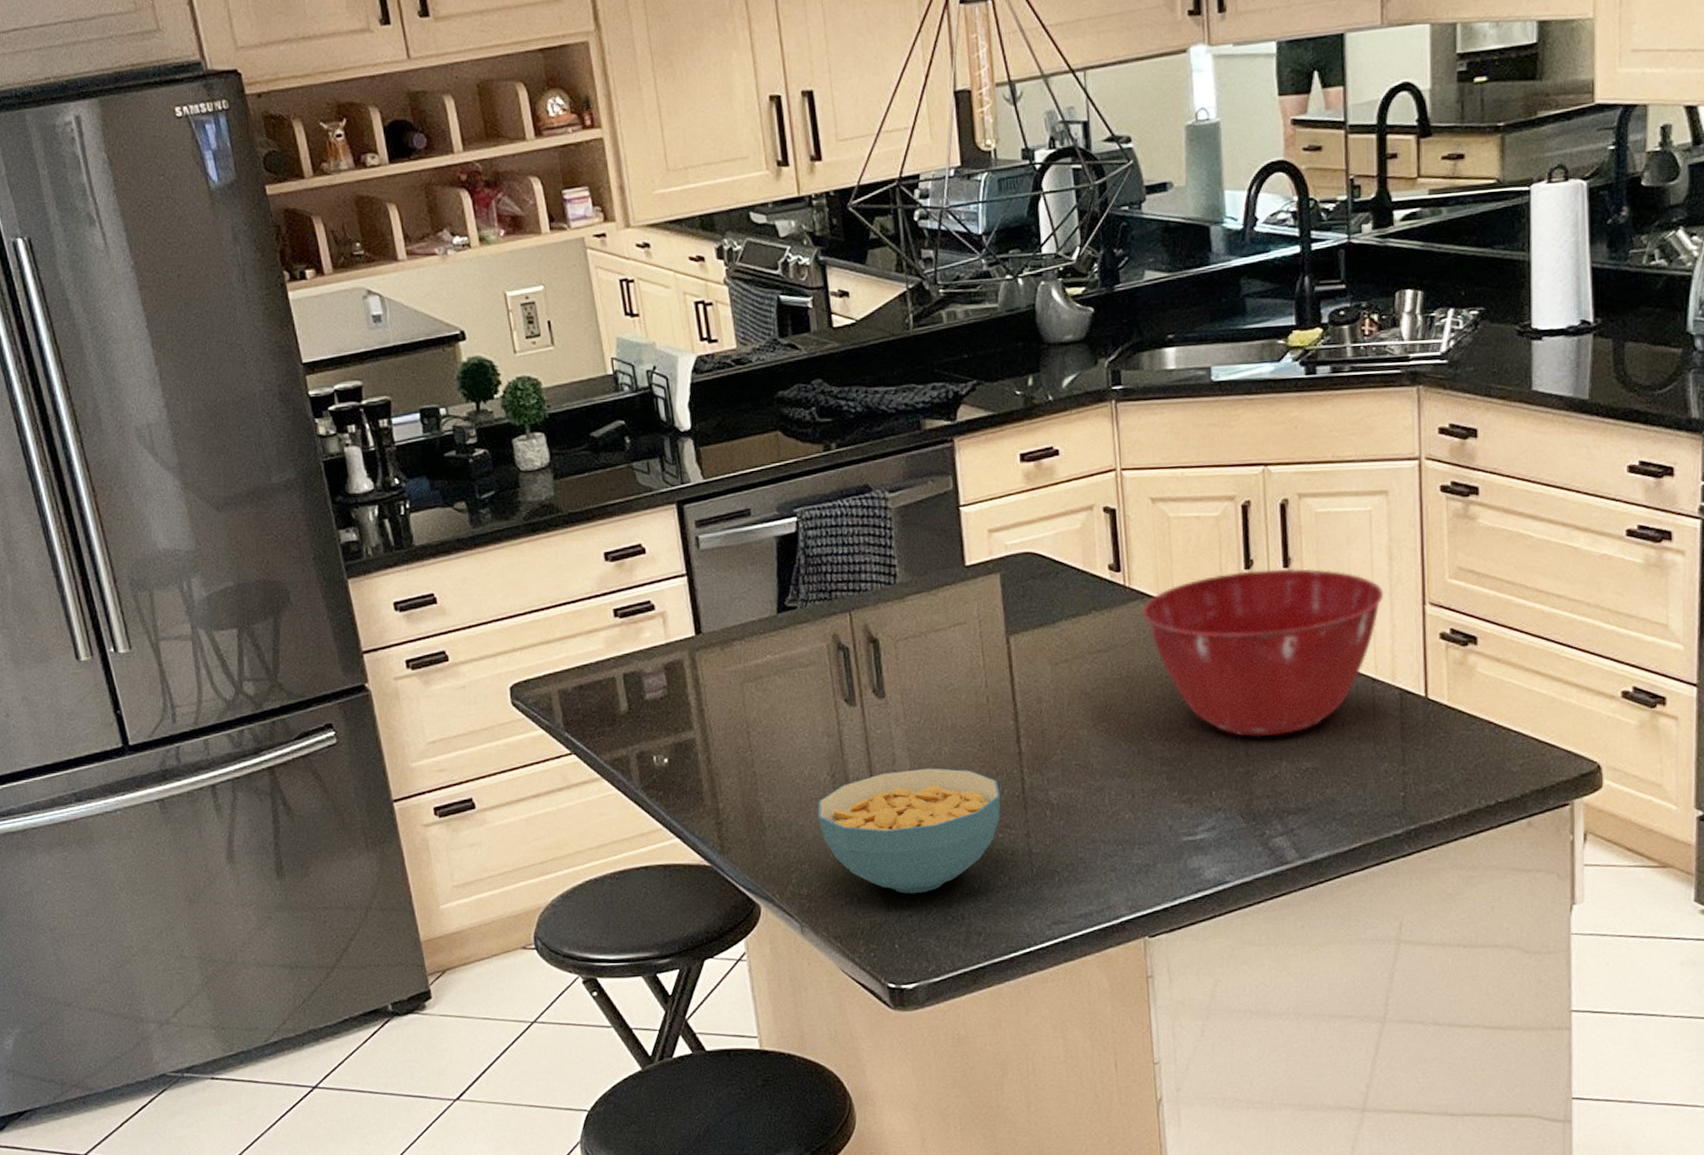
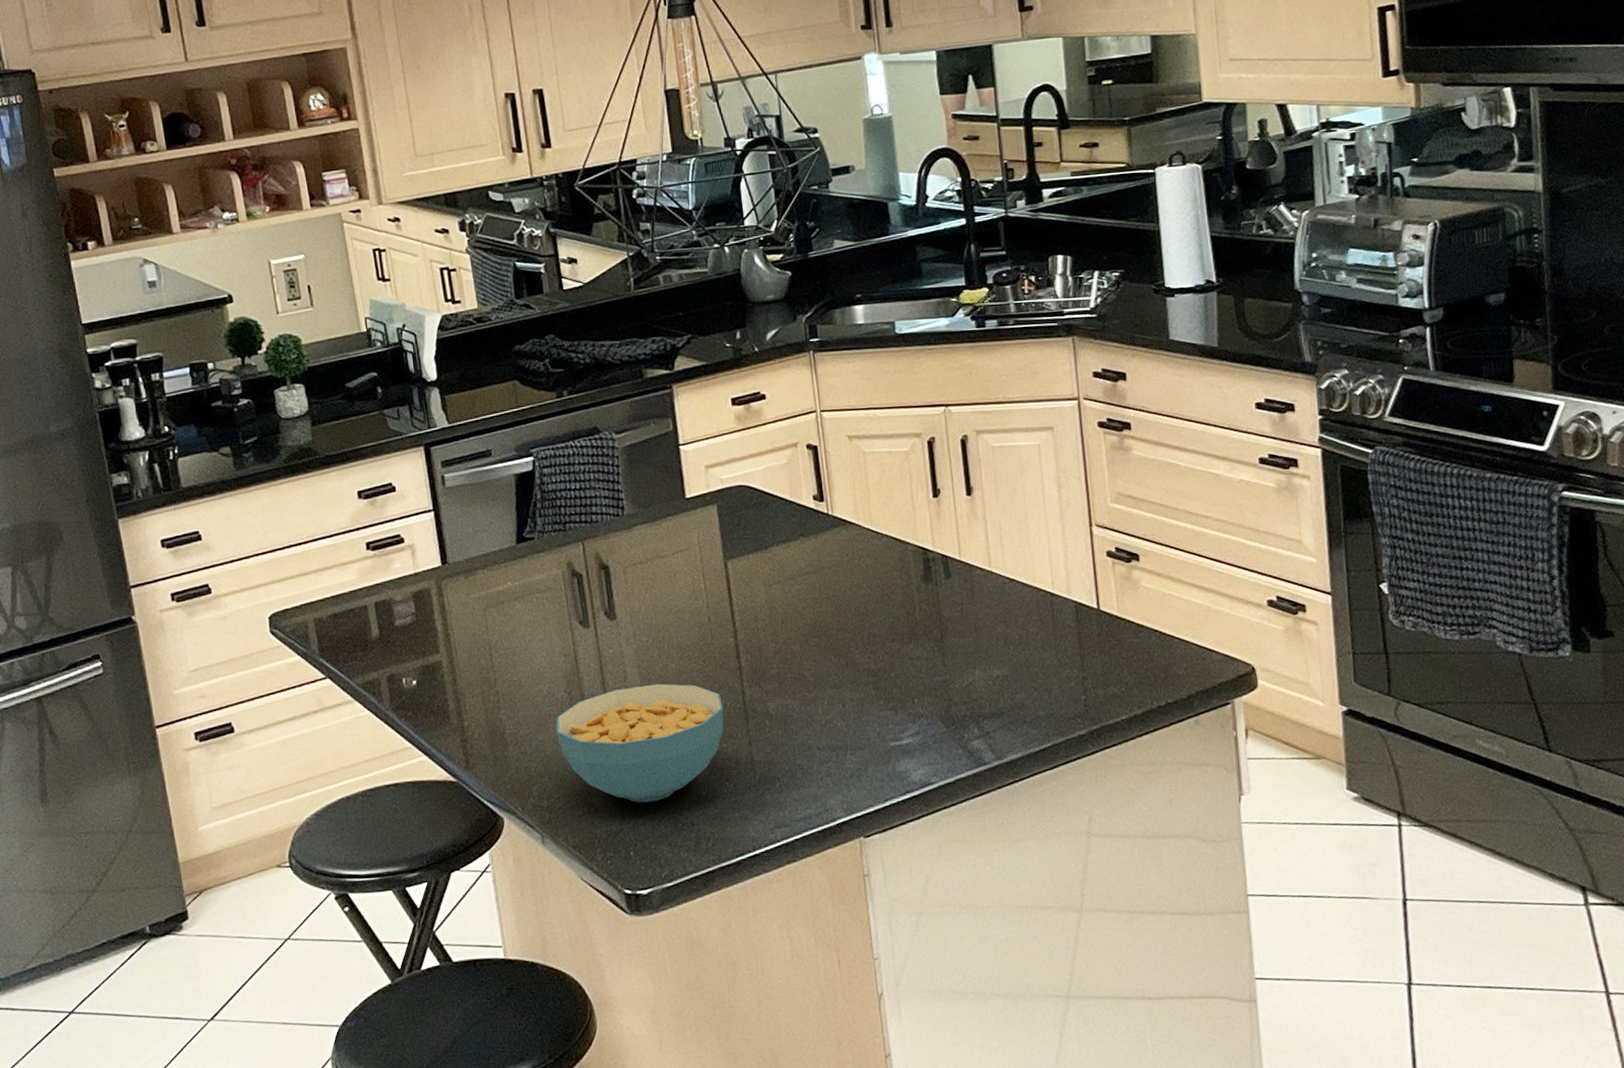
mixing bowl: present [1142,568,1383,738] -> none [844,496,1055,649]

